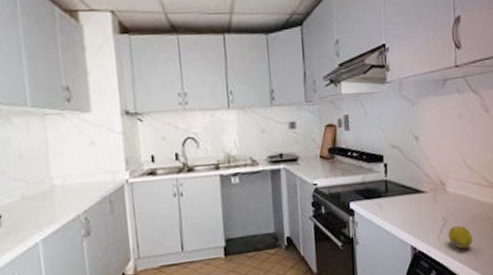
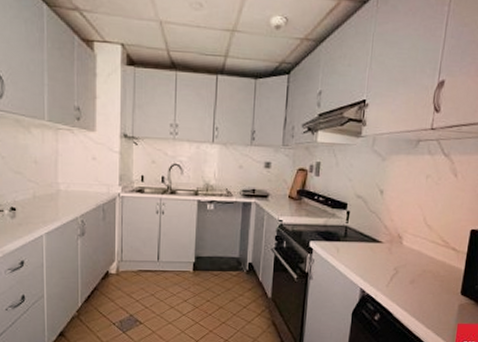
fruit: present [448,225,473,249] -> none [397,277,421,299]

